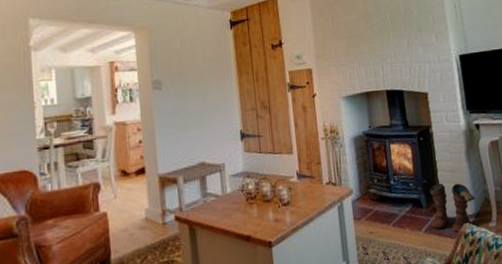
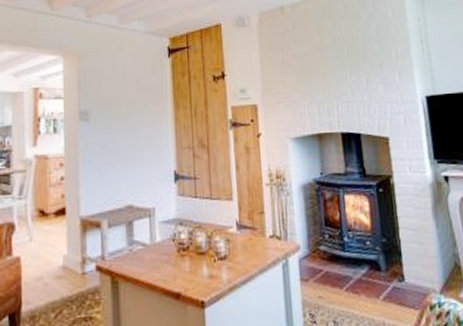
boots: present [429,183,476,234] -> none [389,243,444,304]

